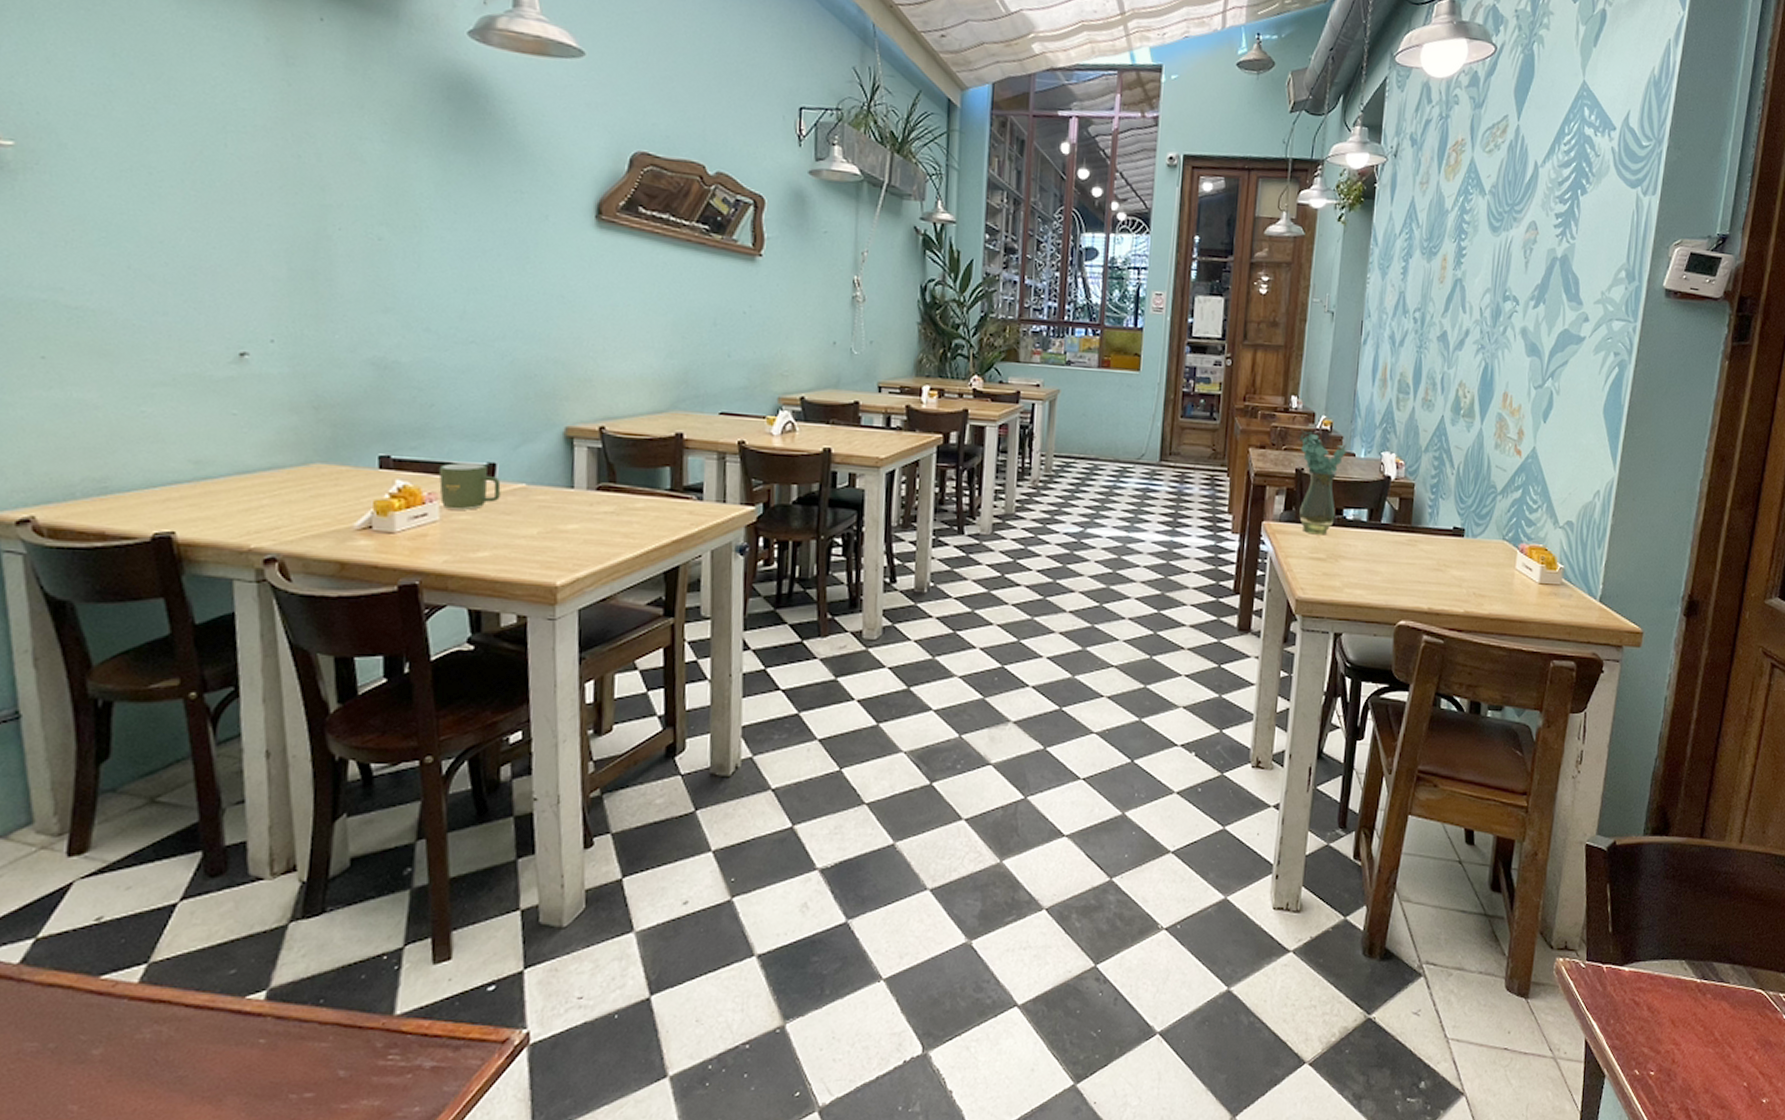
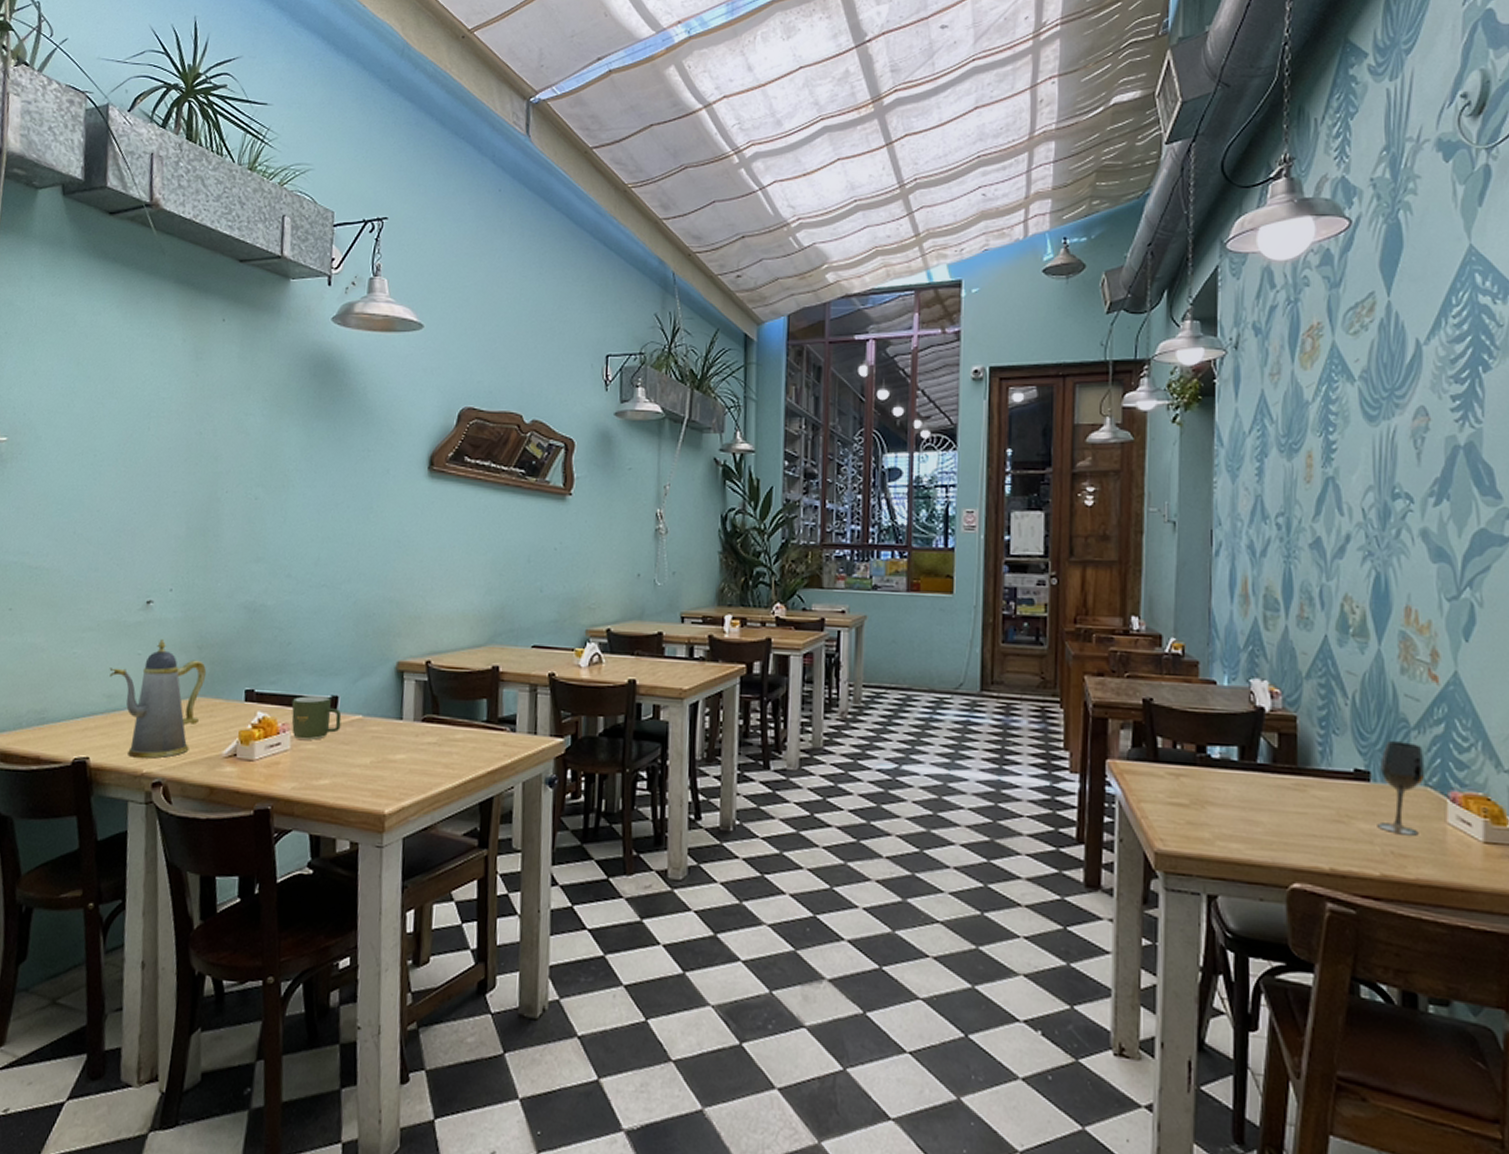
coffee pot: none [194,397,327,532] -> present [109,639,207,759]
vase: present [1299,428,1346,535] -> none [1146,652,1204,777]
wine glass: none [1465,504,1505,581] -> present [1377,741,1426,837]

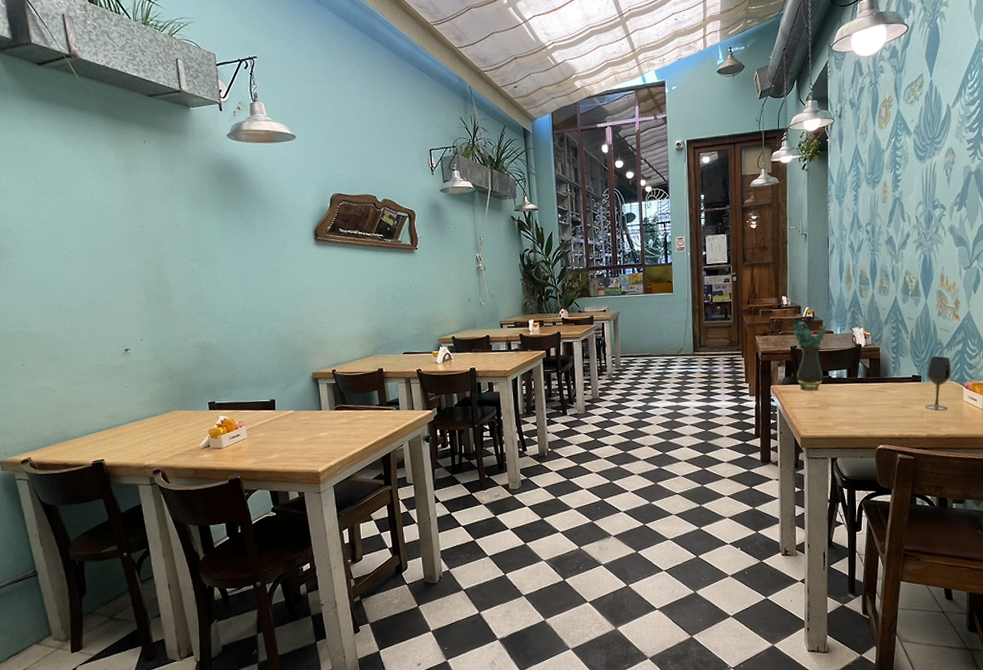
coffee pot: present [109,639,207,759] -> none [106,374,179,456]
mug: present [291,695,342,740] -> none [243,400,280,431]
vase: none [1146,652,1204,777] -> present [791,318,826,391]

